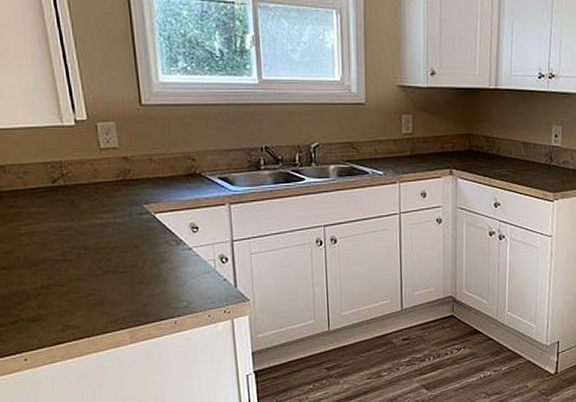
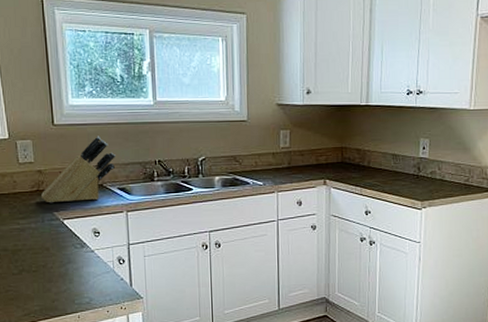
knife block: none [128,118,215,195] -> present [41,136,115,203]

